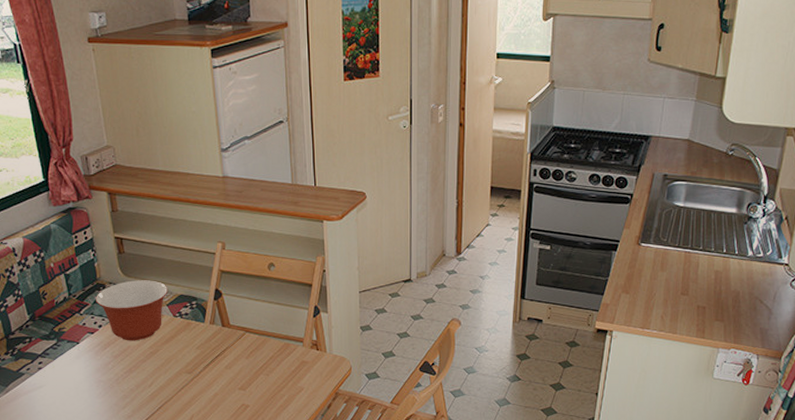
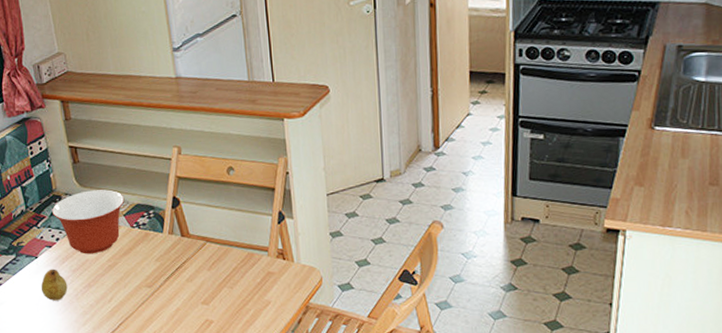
fruit: none [82,354,109,385] -> present [41,268,68,301]

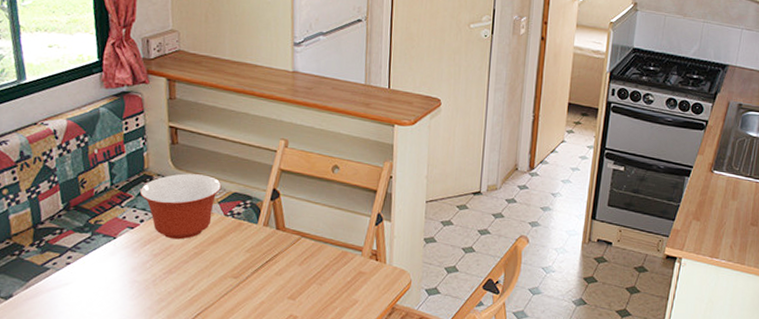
fruit: present [41,268,68,301] -> none [115,251,146,285]

